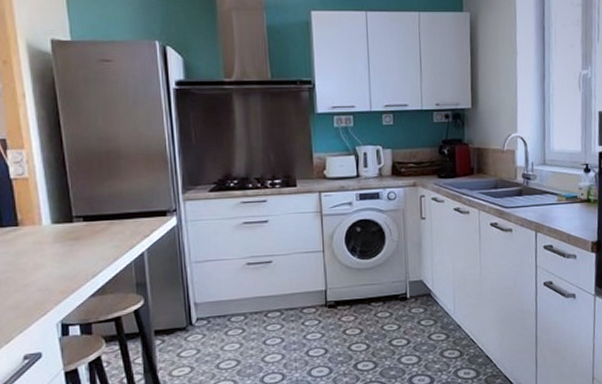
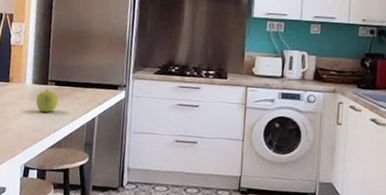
fruit: none [60,228,92,256] -> present [35,89,59,113]

